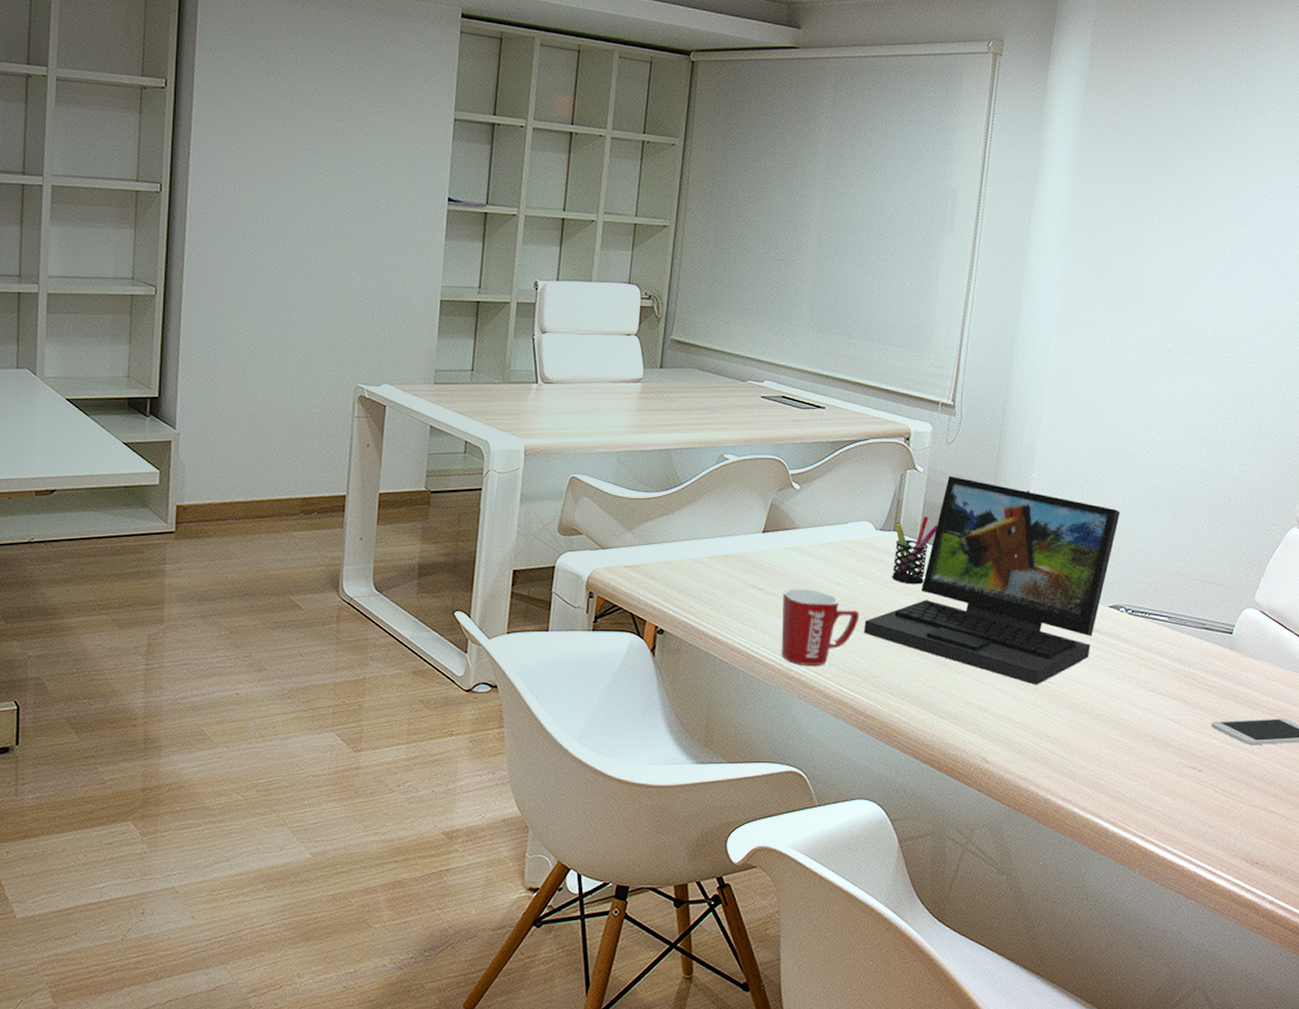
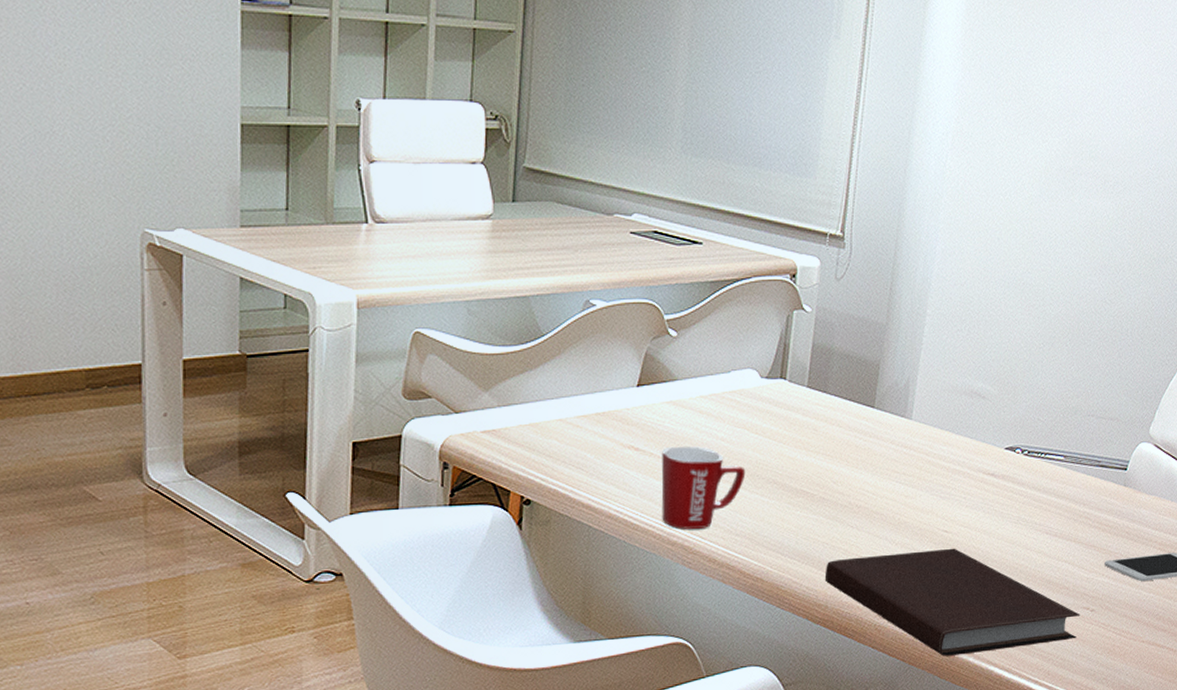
laptop: present [863,475,1120,685] -> none [750,315,1017,535]
pen holder: present [892,516,938,585] -> none [780,360,828,436]
notebook: none [932,699,1187,805] -> present [824,548,1080,656]

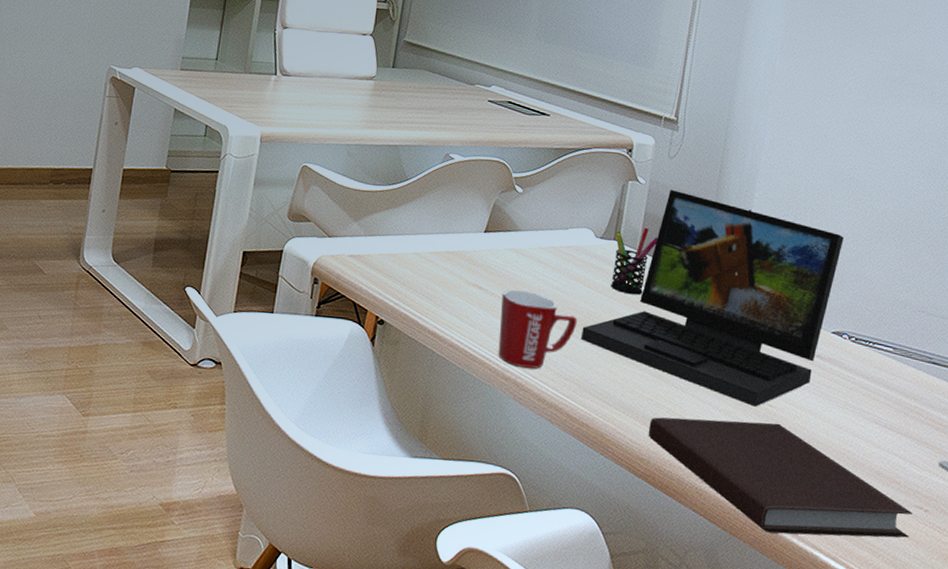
laptop: none [750,315,1017,535] -> present [580,189,844,407]
pen holder: none [780,360,828,436] -> present [611,227,658,295]

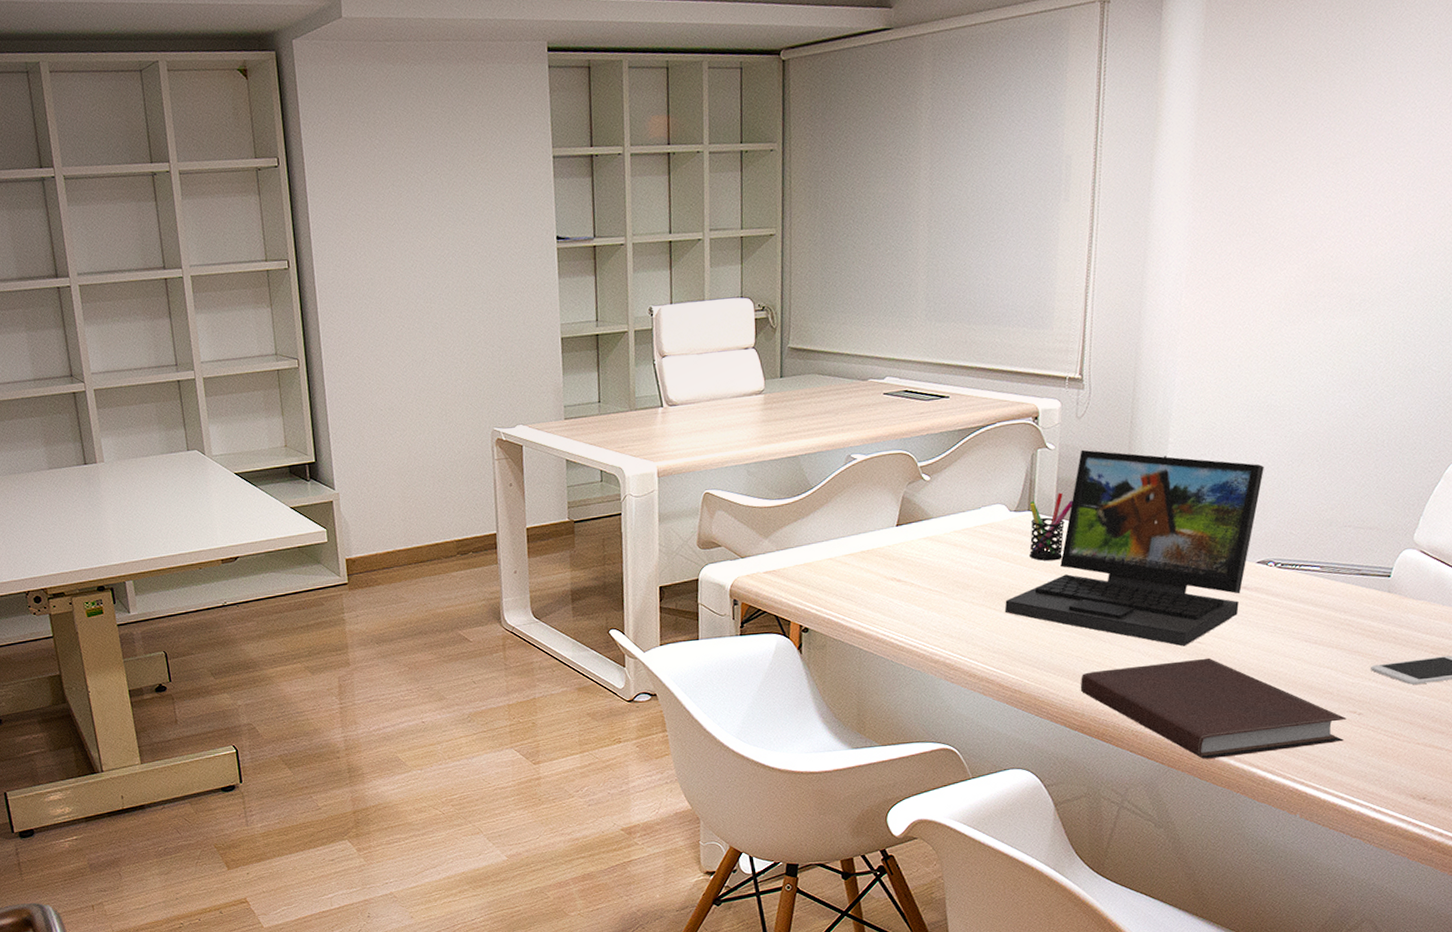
mug: present [498,289,578,368] -> none [921,575,1000,649]

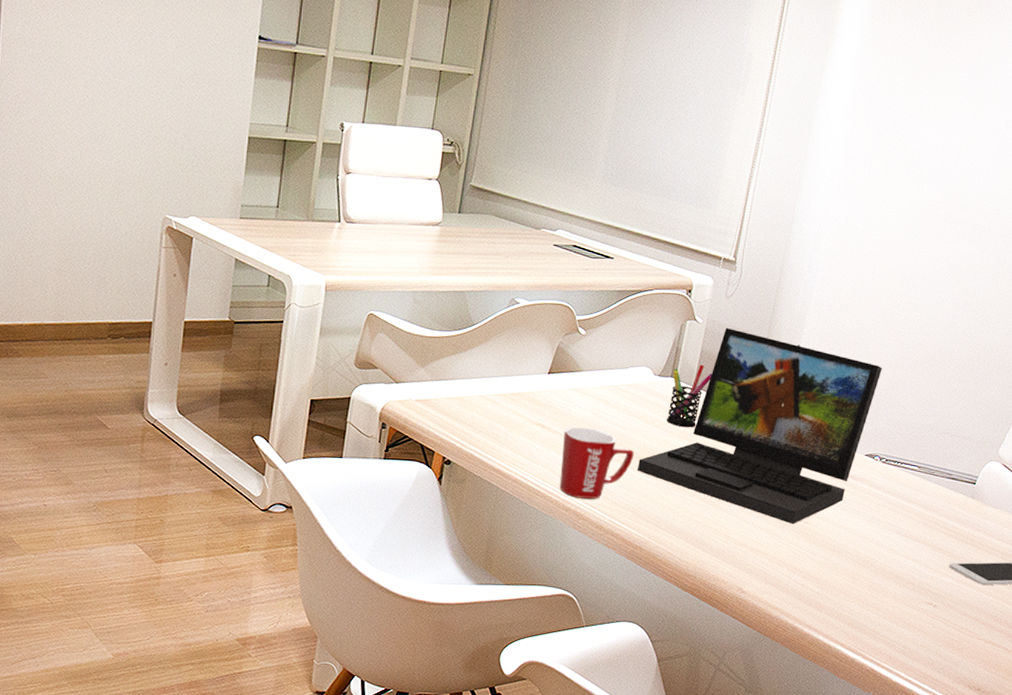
mug: none [921,575,1000,649] -> present [559,426,635,499]
notebook: present [1080,658,1347,759] -> none [695,537,924,633]

